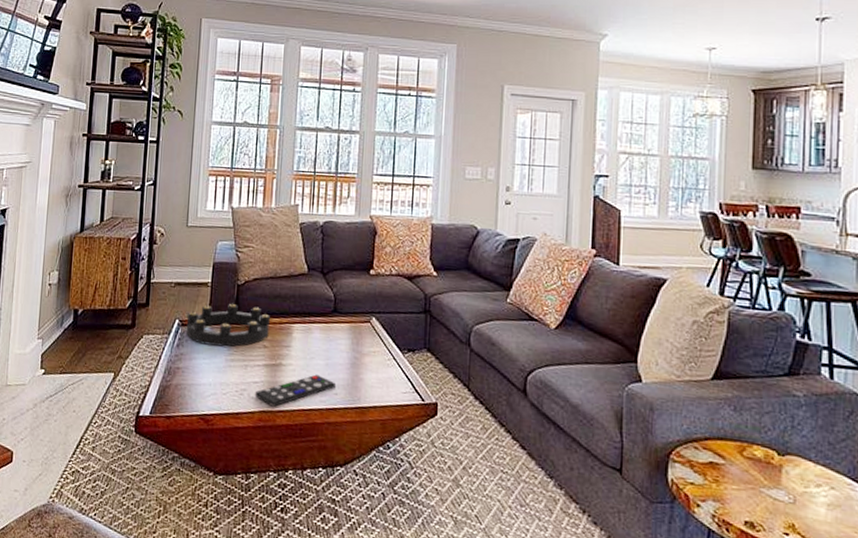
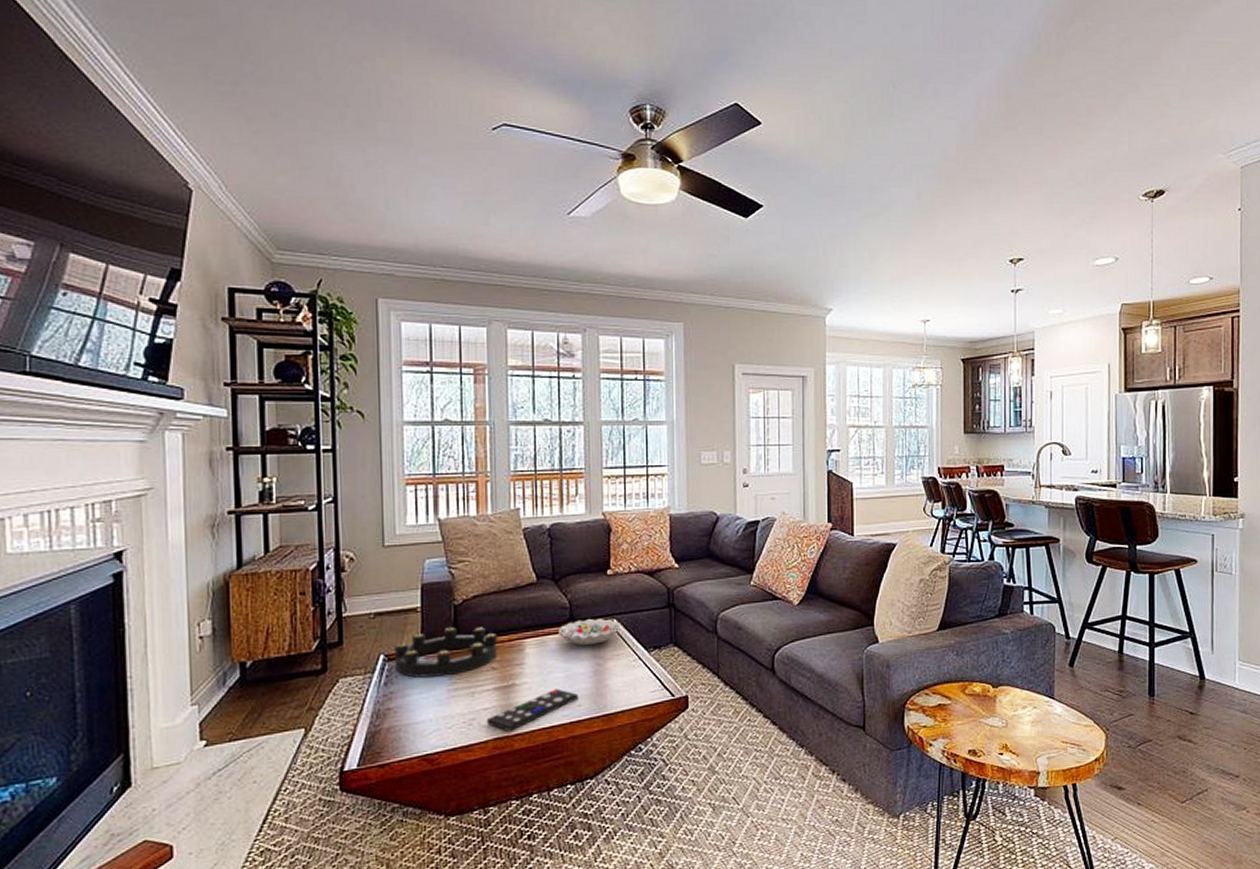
decorative bowl: none [322,313,379,339] -> present [558,618,621,646]

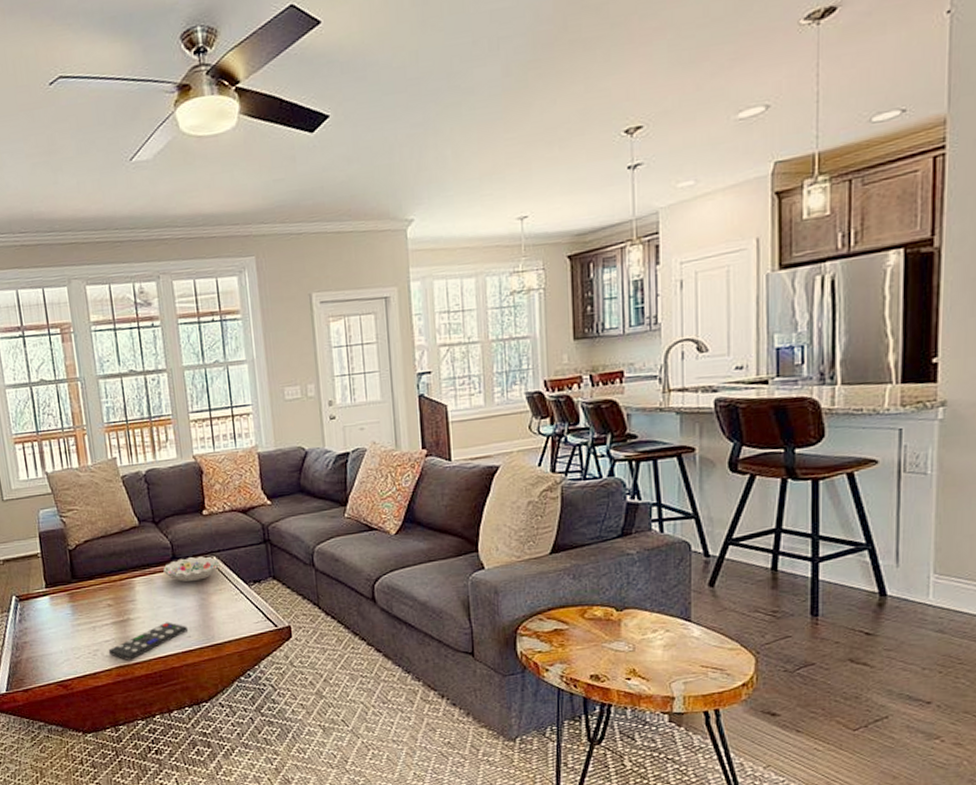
candle holder: present [394,626,497,678] -> none [22,568,111,615]

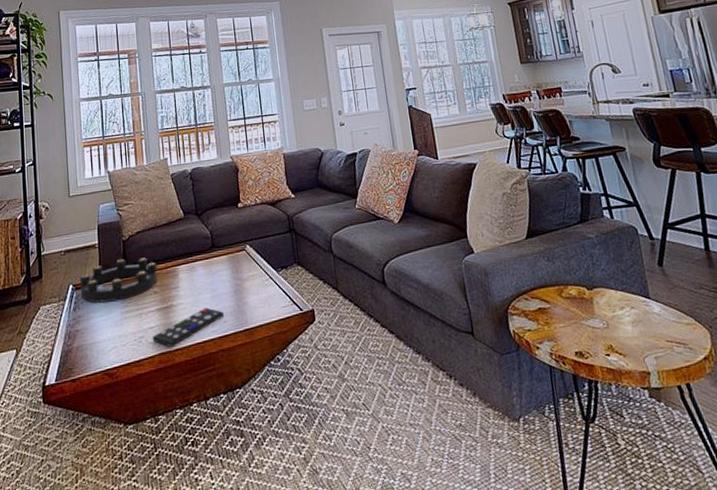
candle holder: none [22,568,111,615] -> present [79,257,157,303]
decorative bowl: present [163,556,221,582] -> none [203,244,253,269]

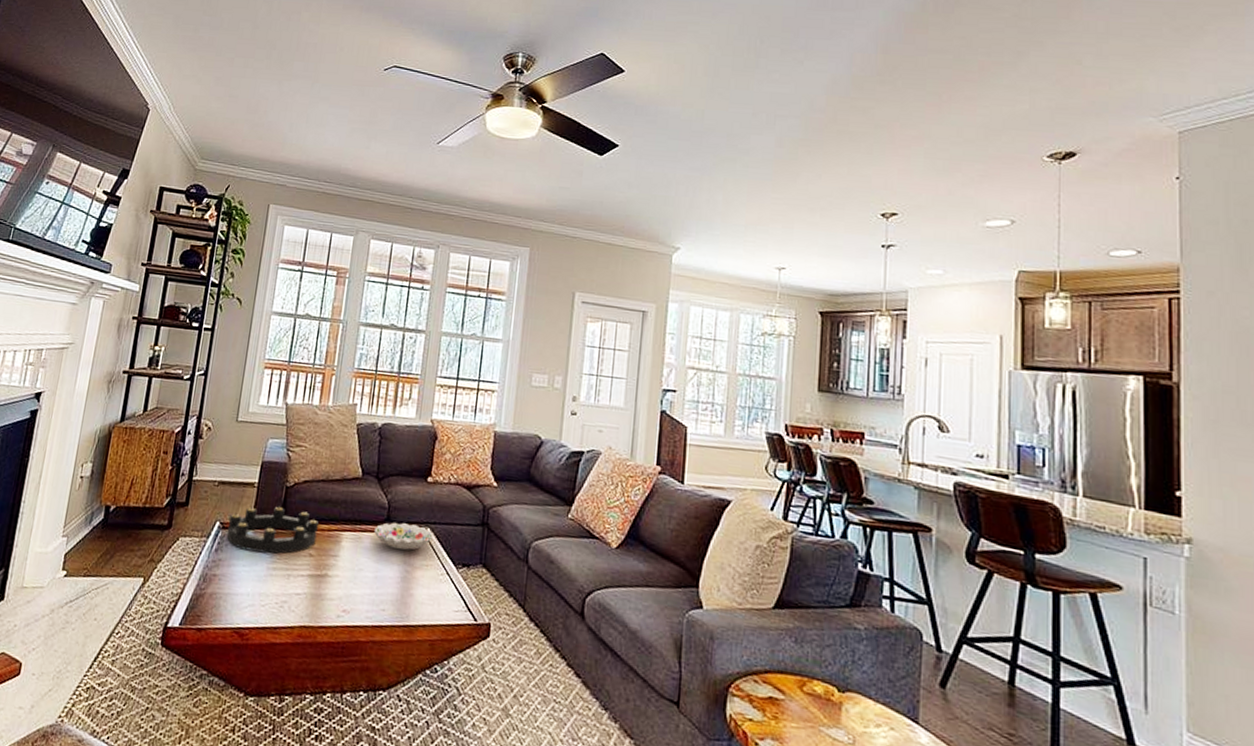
remote control: present [152,307,224,347] -> none [296,587,384,622]
decorative bowl: none [203,244,253,269] -> present [374,522,433,550]

